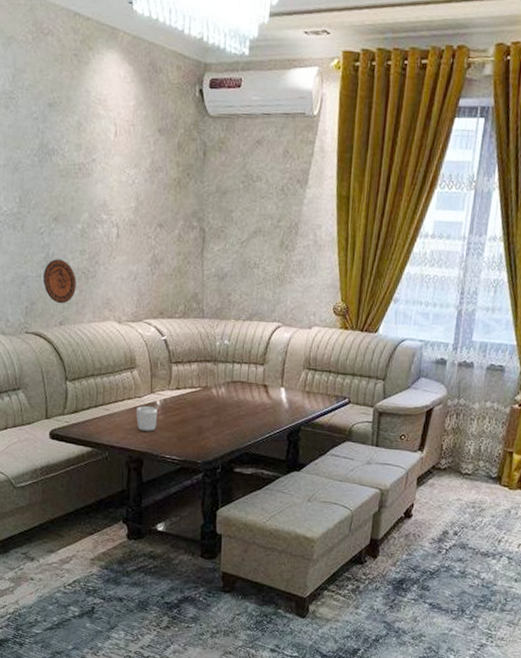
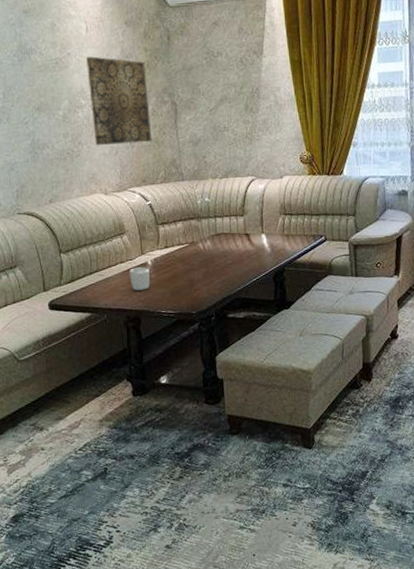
decorative plate: present [42,259,76,304] -> none [30,144,63,184]
wall art: none [111,165,176,271] -> present [86,56,152,146]

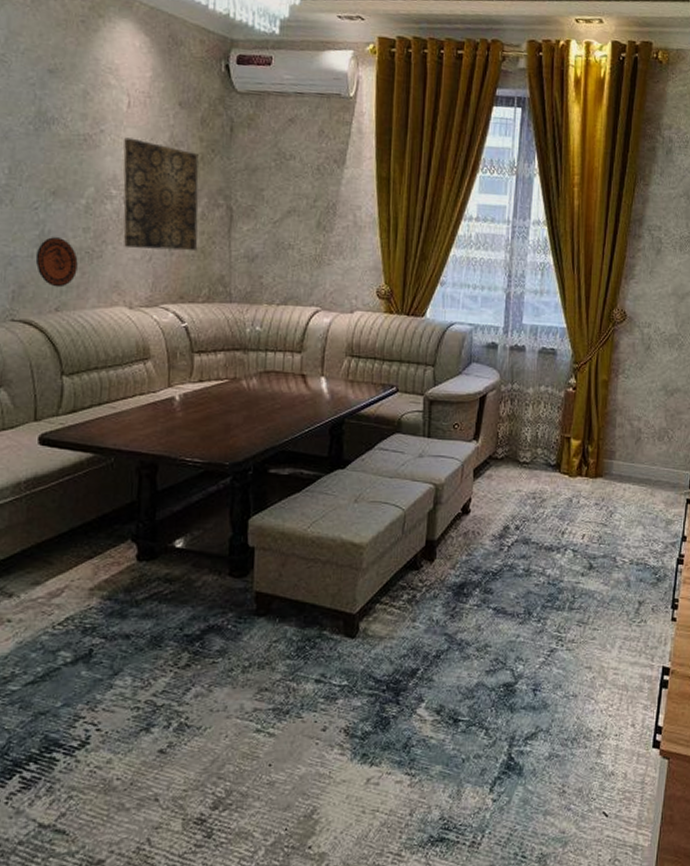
decorative plate: none [30,144,63,184] -> present [35,237,78,288]
mug: present [130,267,150,291] -> none [150,402,176,431]

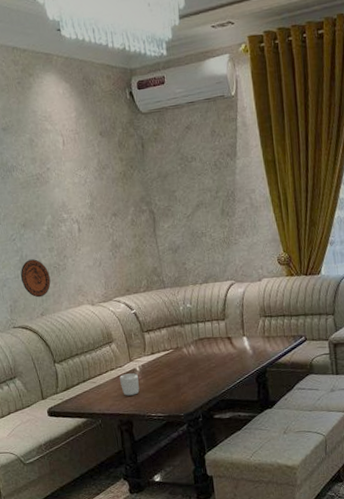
wall art: present [123,137,199,251] -> none [65,169,133,259]
mug: none [150,402,176,431] -> present [120,373,140,396]

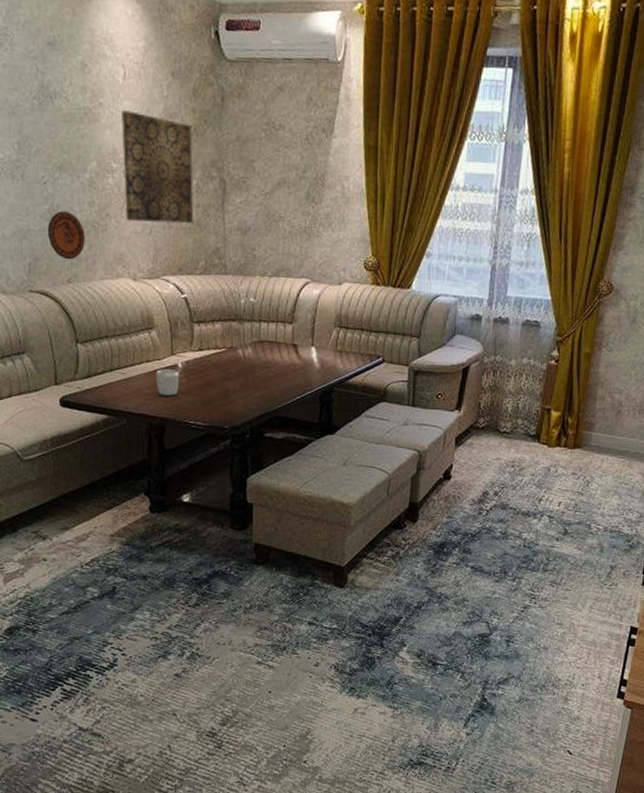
wall art: none [65,169,133,259] -> present [121,110,194,224]

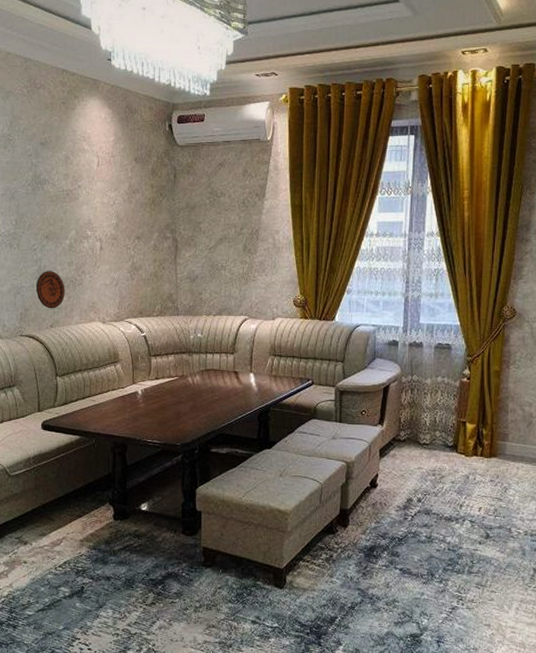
wall art: present [121,110,194,224] -> none [95,190,152,276]
mug: present [156,369,179,396] -> none [120,396,139,418]

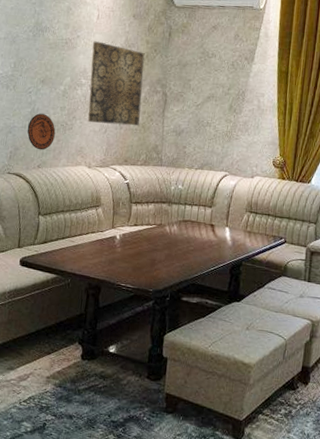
wall art: none [95,190,152,276] -> present [88,41,145,126]

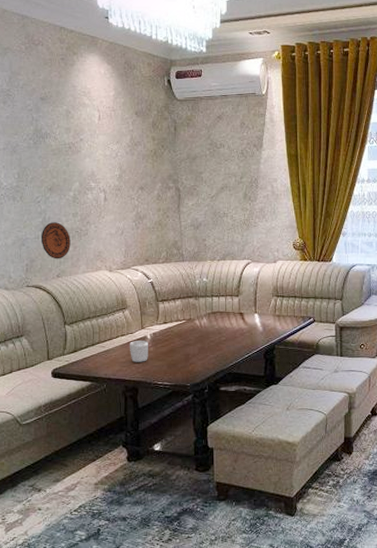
wall art: present [88,41,145,126] -> none [98,143,156,226]
mug: none [98,239,117,262] -> present [130,341,148,362]

